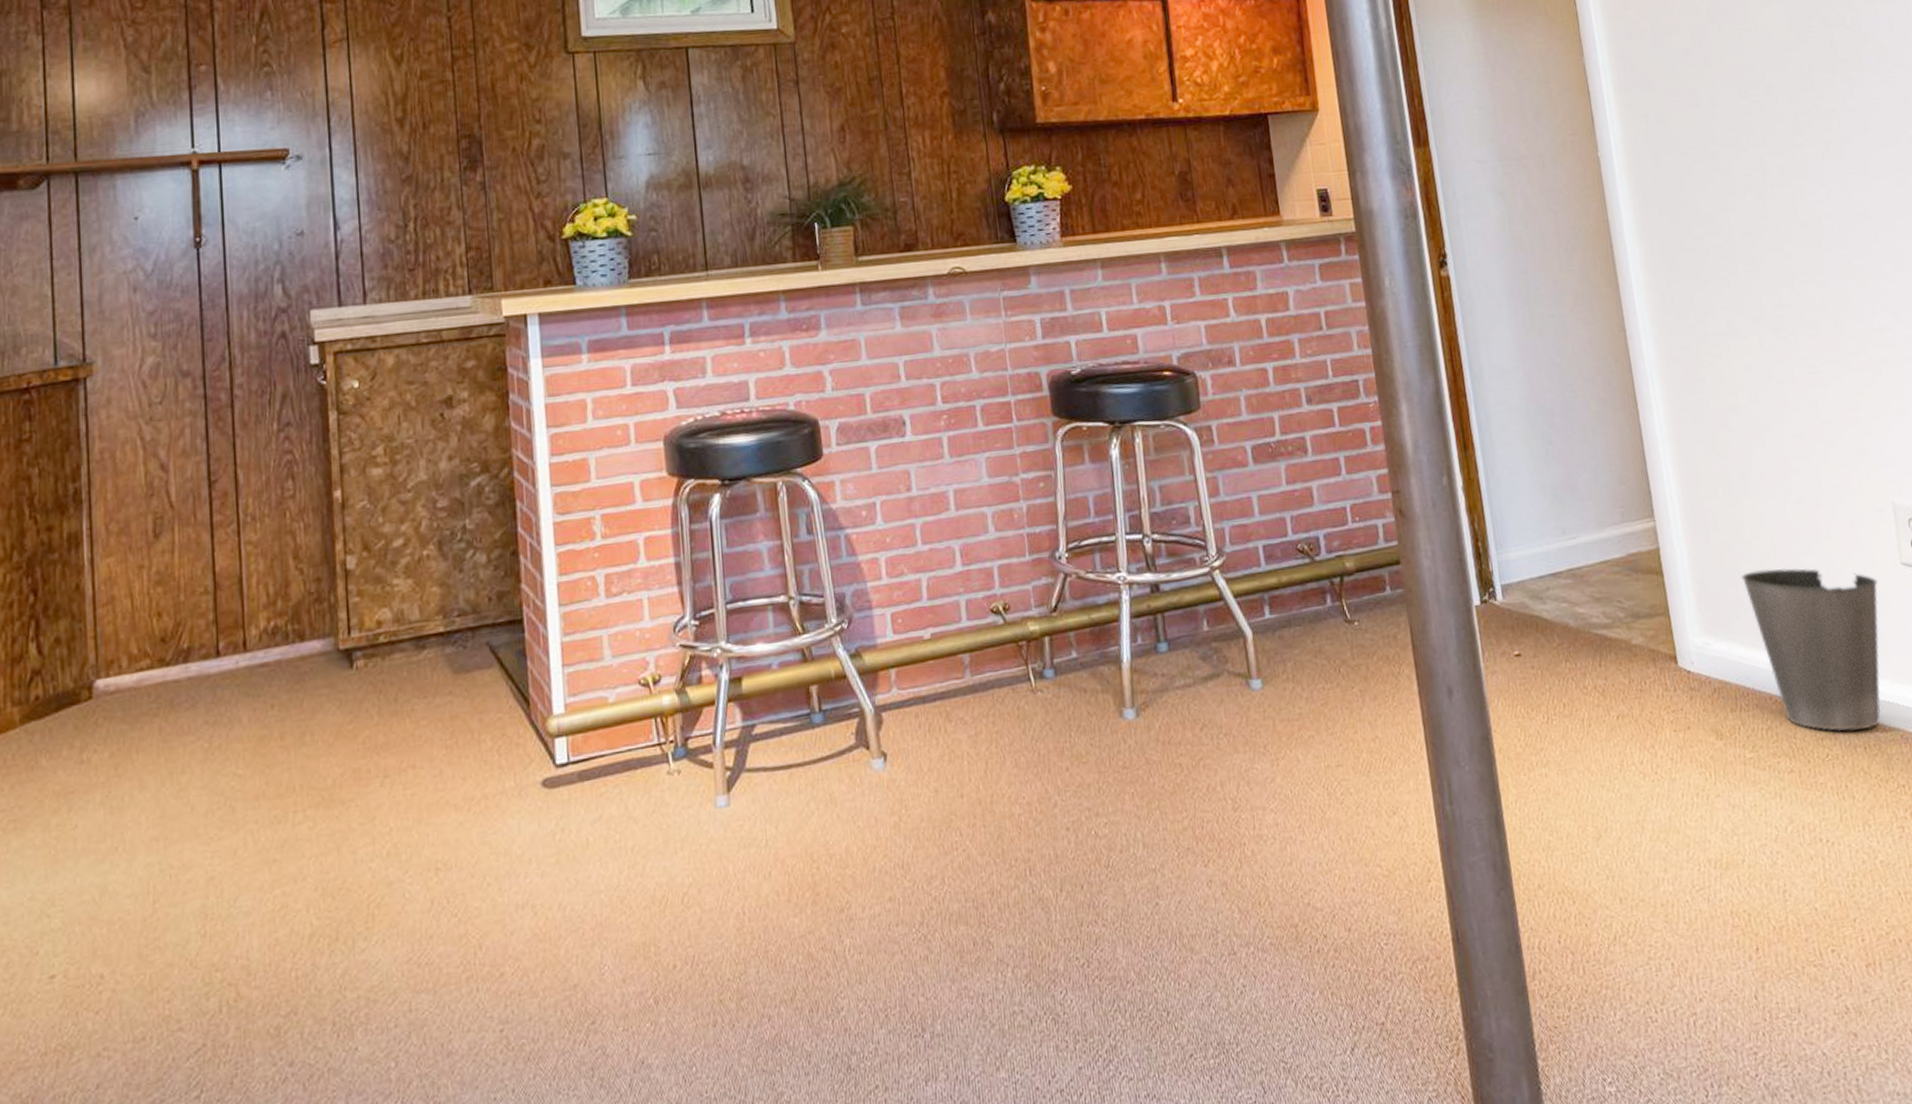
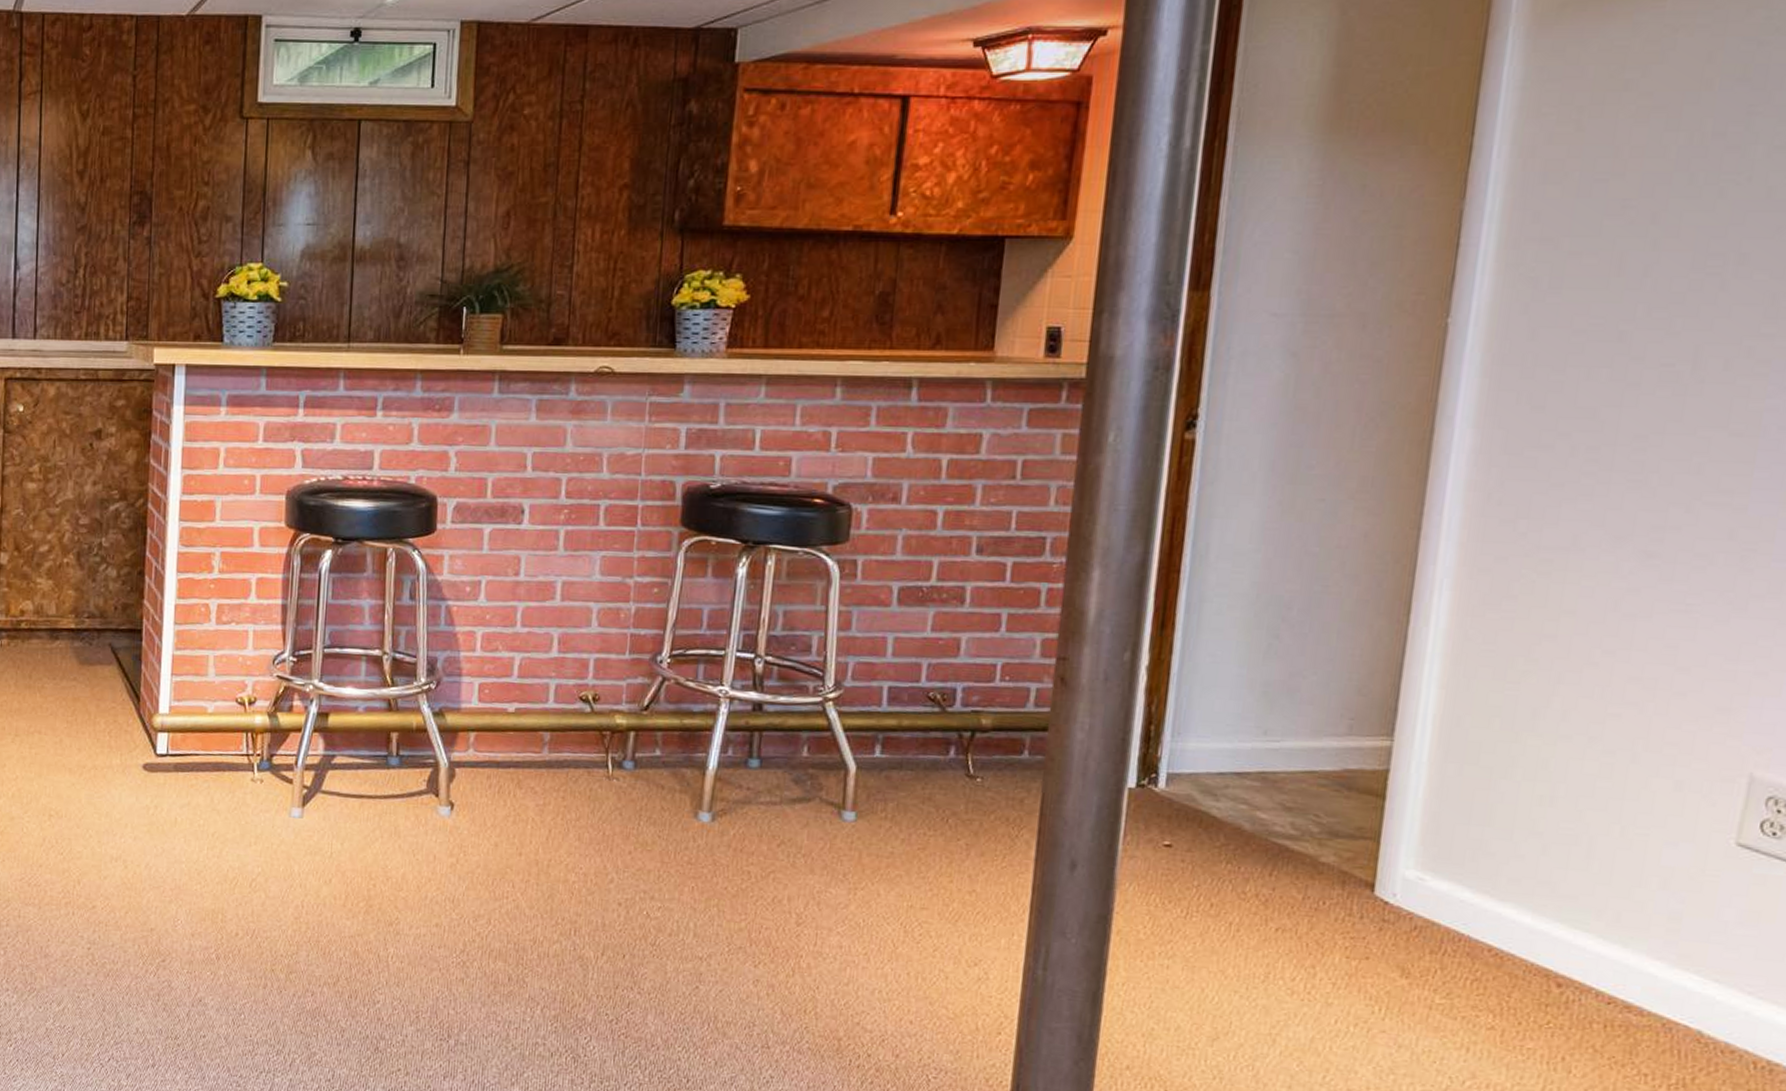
waste basket: present [1741,568,1881,731] -> none [1493,815,1693,1008]

